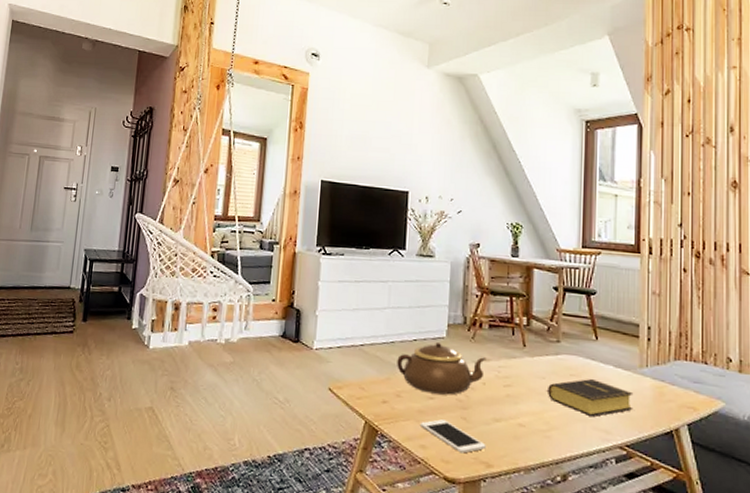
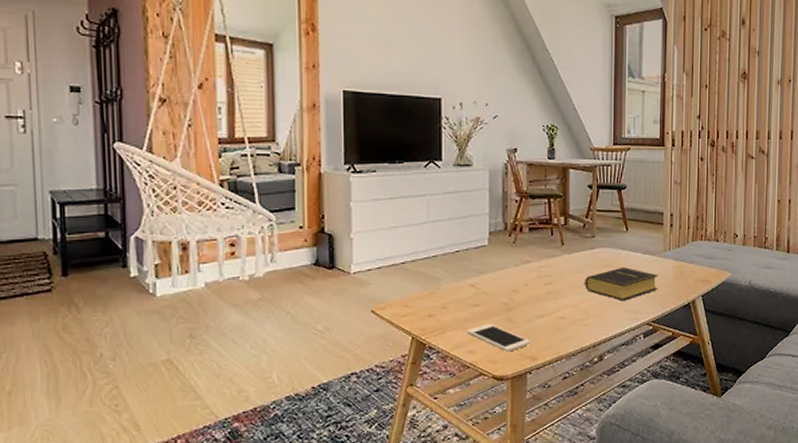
teapot: present [397,343,487,395] -> none [440,251,528,301]

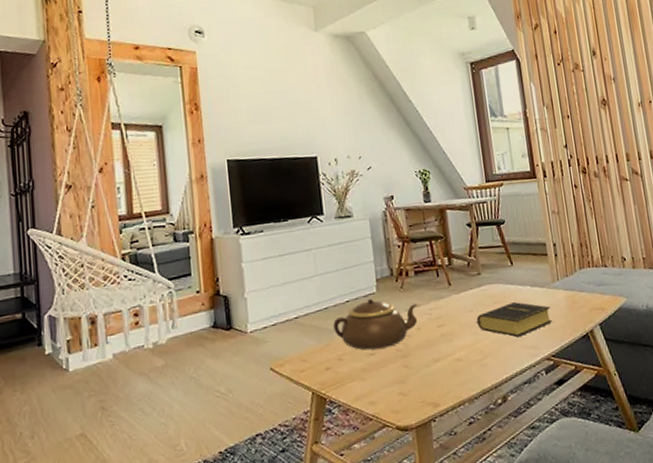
teapot: none [440,251,528,301] -> present [333,299,418,350]
cell phone: present [466,324,530,352] -> none [365,372,431,400]

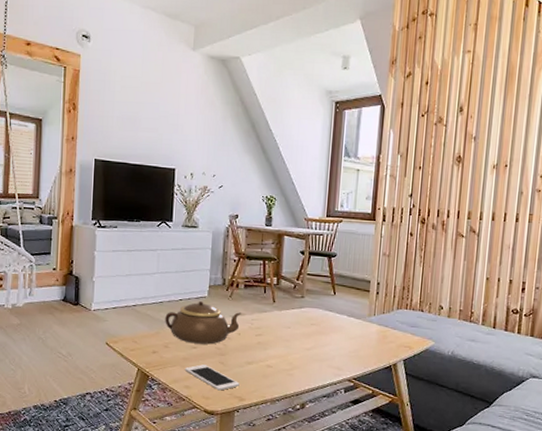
cell phone: none [365,372,431,400] -> present [184,364,240,391]
book: present [474,302,553,338] -> none [290,327,362,358]

